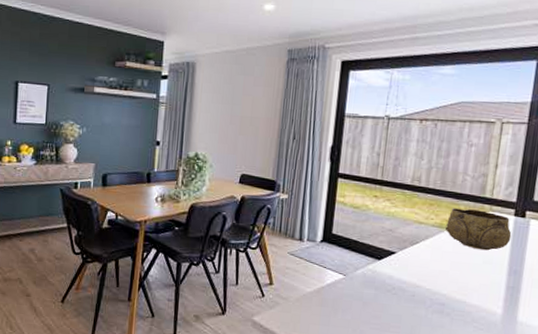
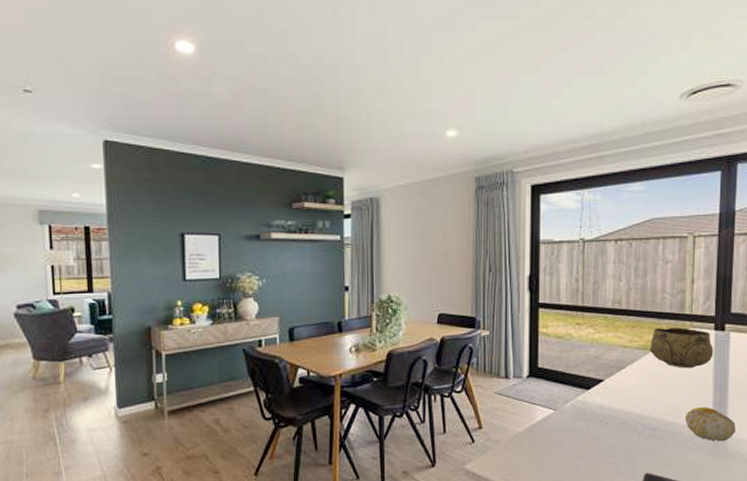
fruit: none [474,288,528,326] -> present [684,406,736,442]

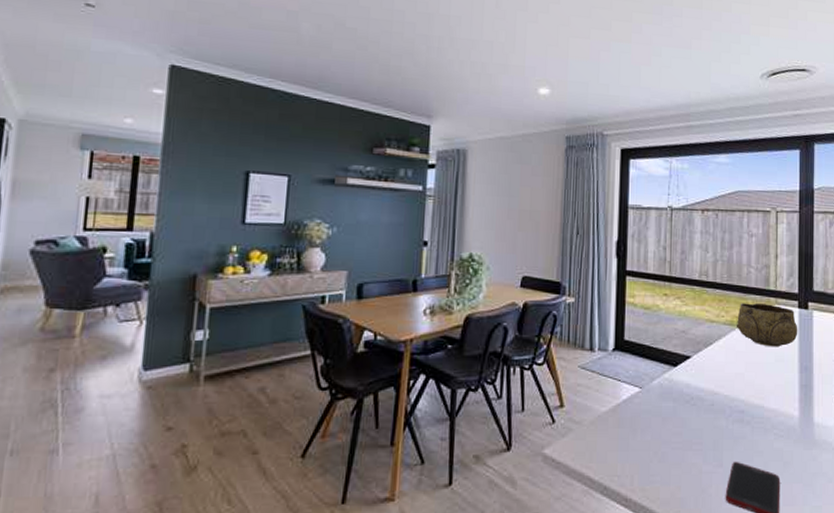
fruit: present [684,406,736,442] -> none [772,388,822,428]

